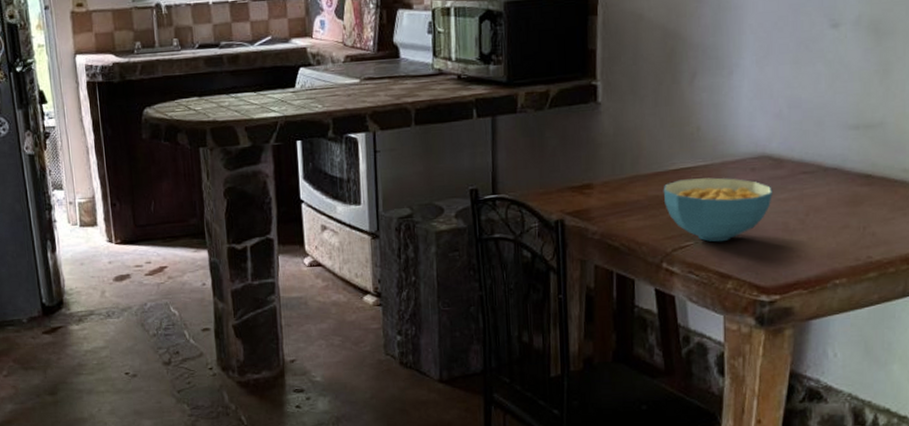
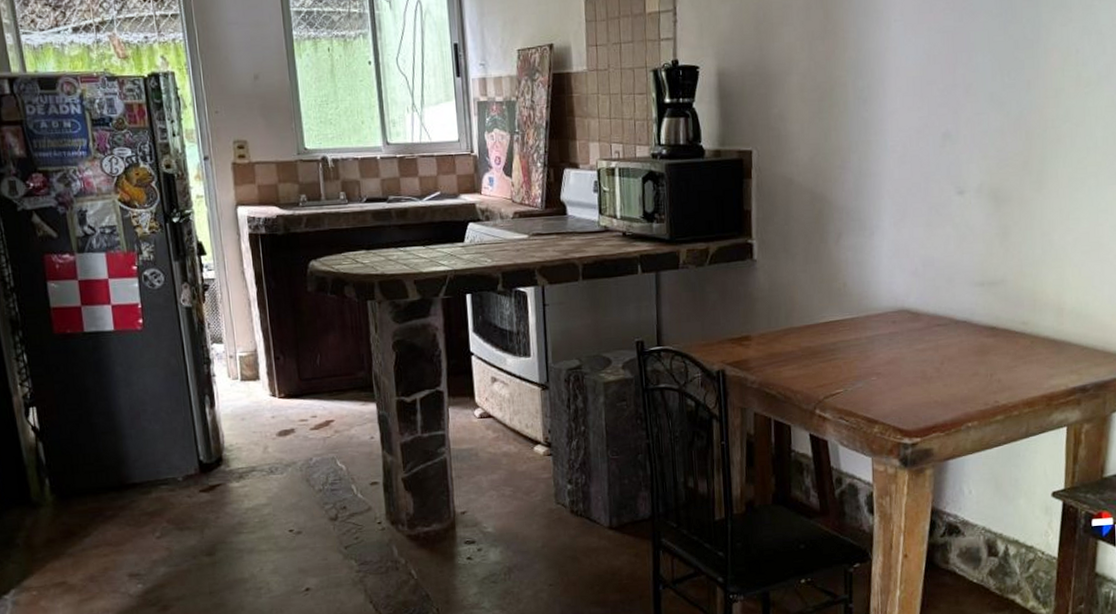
cereal bowl: present [663,177,772,242] -> none [814,330,912,390]

